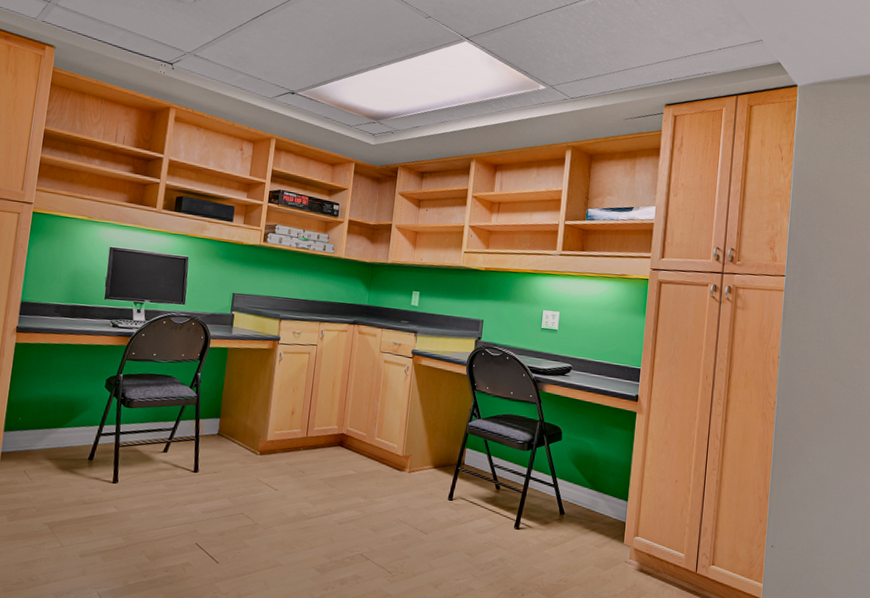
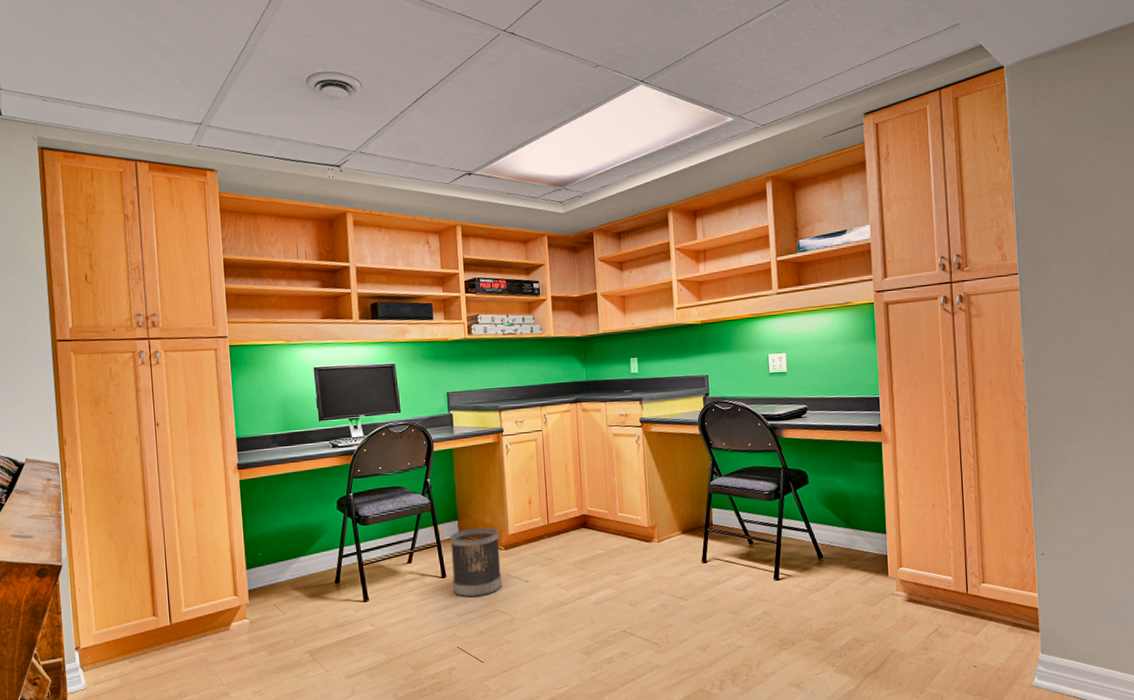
wastebasket: none [202,428,257,497] -> present [449,527,502,598]

